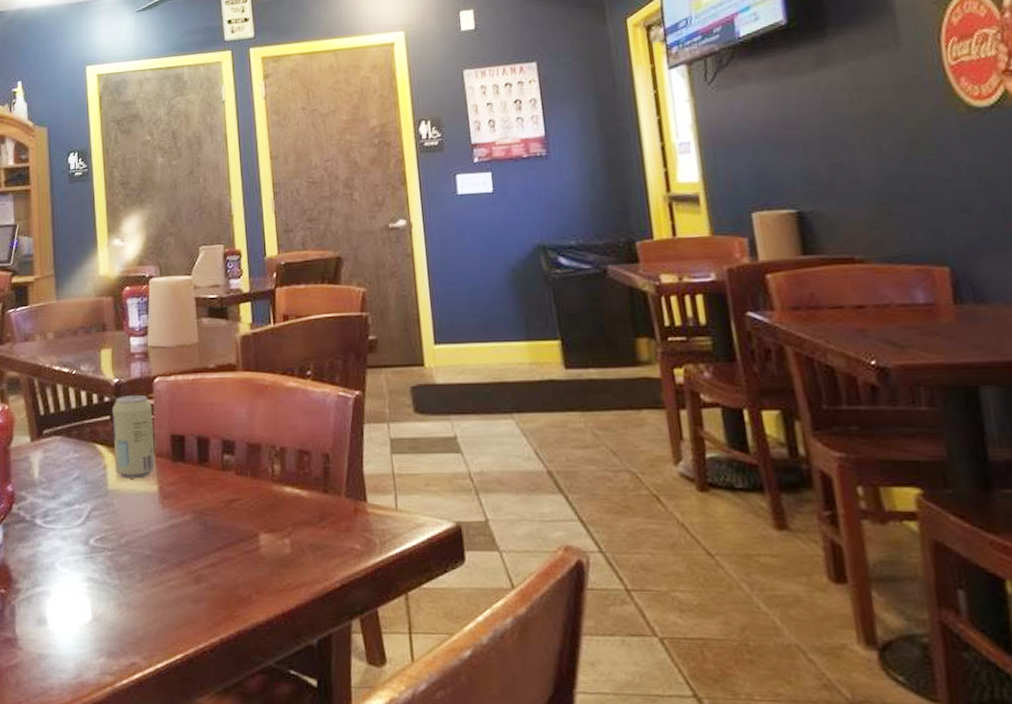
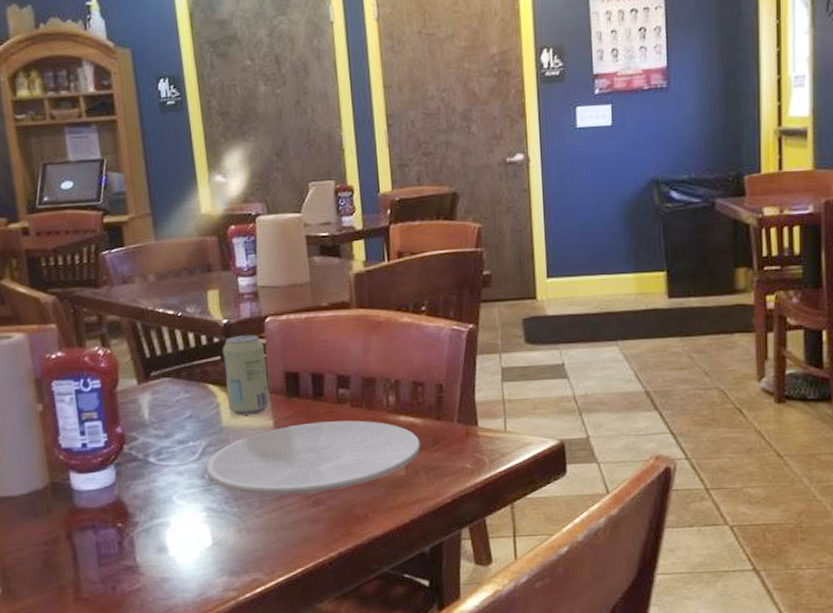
plate: none [89,489,307,569] -> present [205,420,421,495]

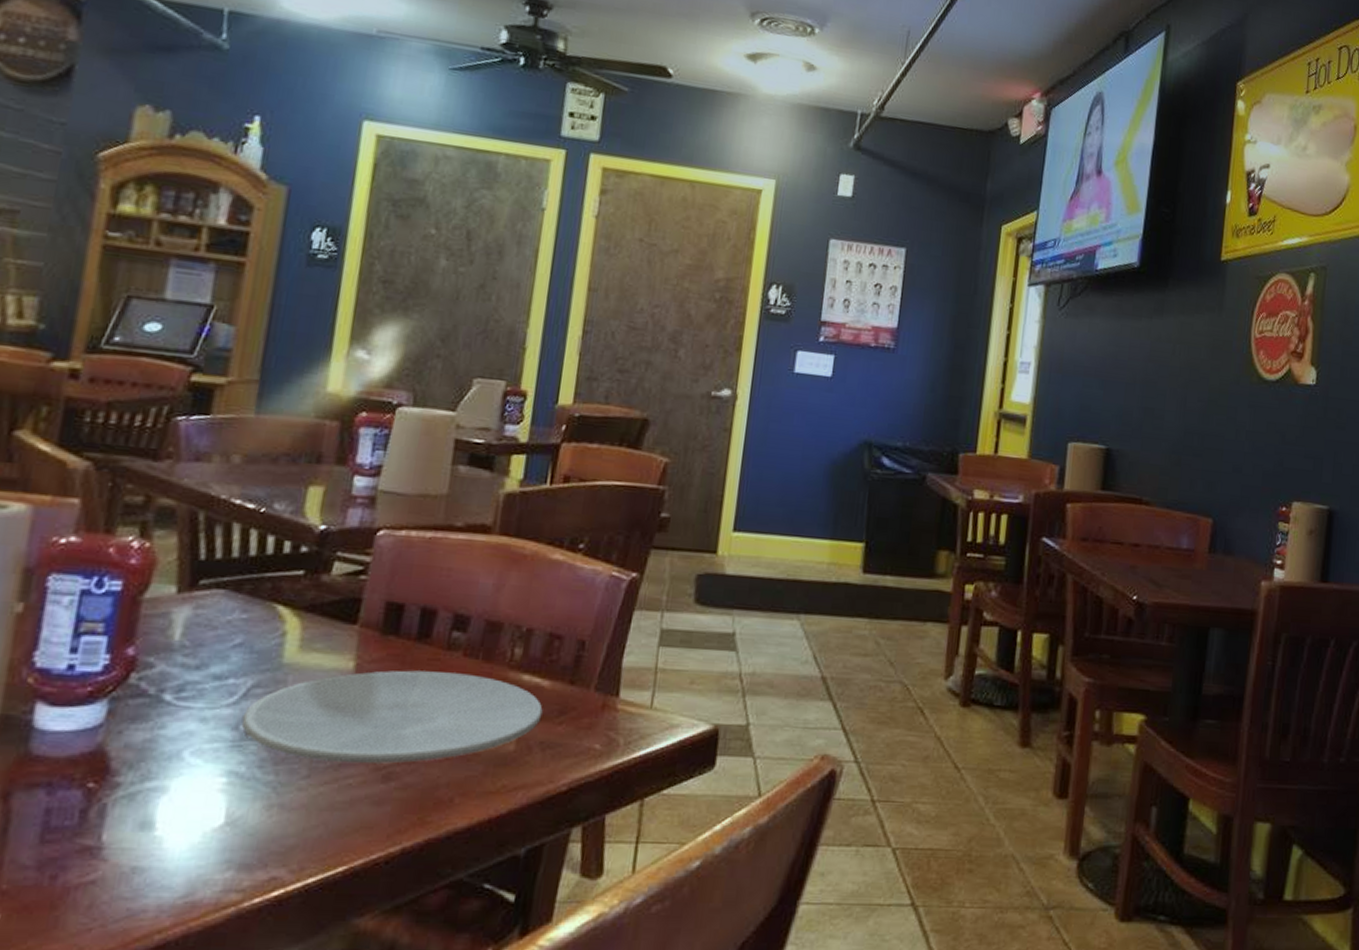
beverage can: present [222,334,270,416] -> none [298,547,367,652]

